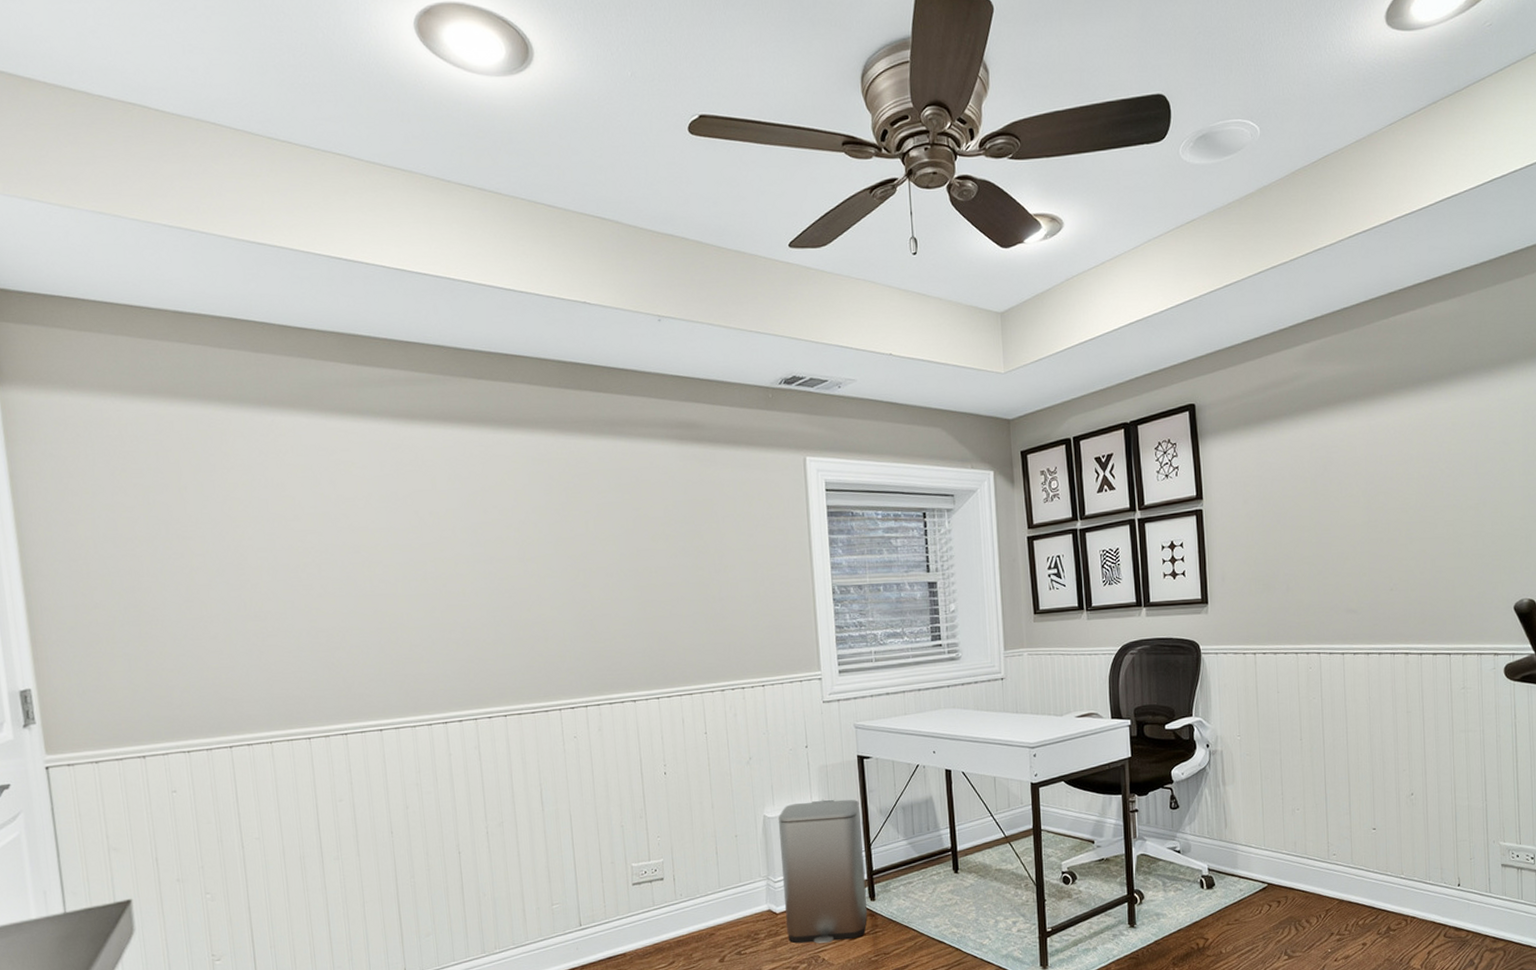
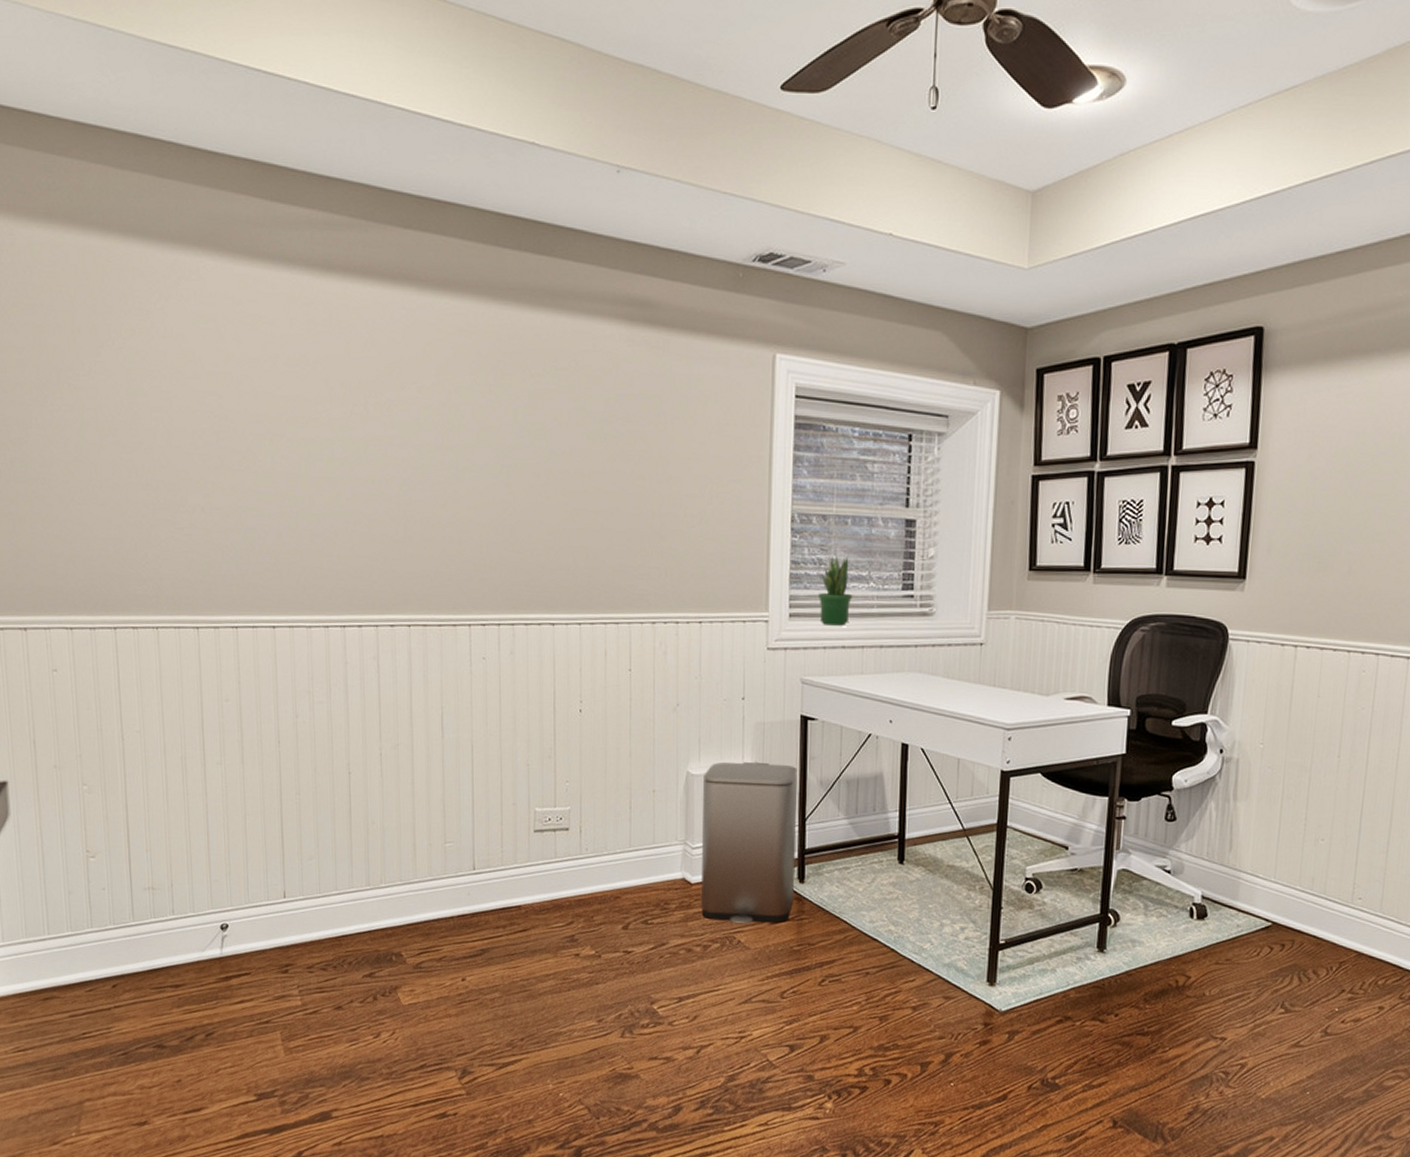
planter: none [861,617,890,678] -> present [817,556,852,627]

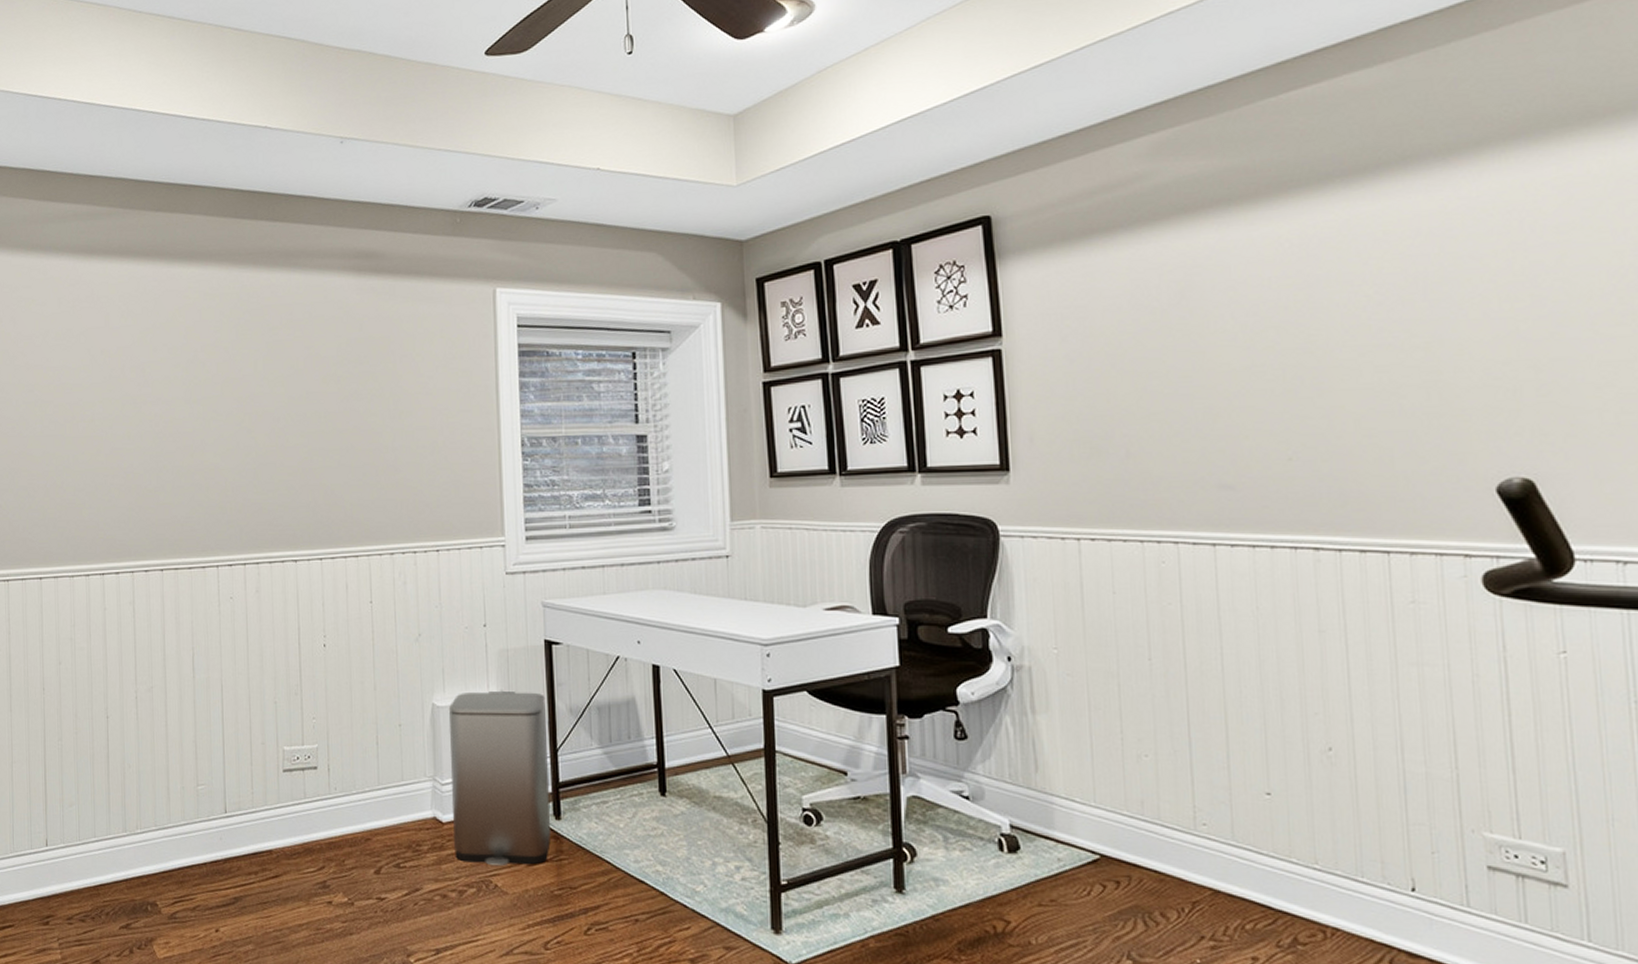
planter: present [817,556,852,627] -> none [553,476,588,548]

